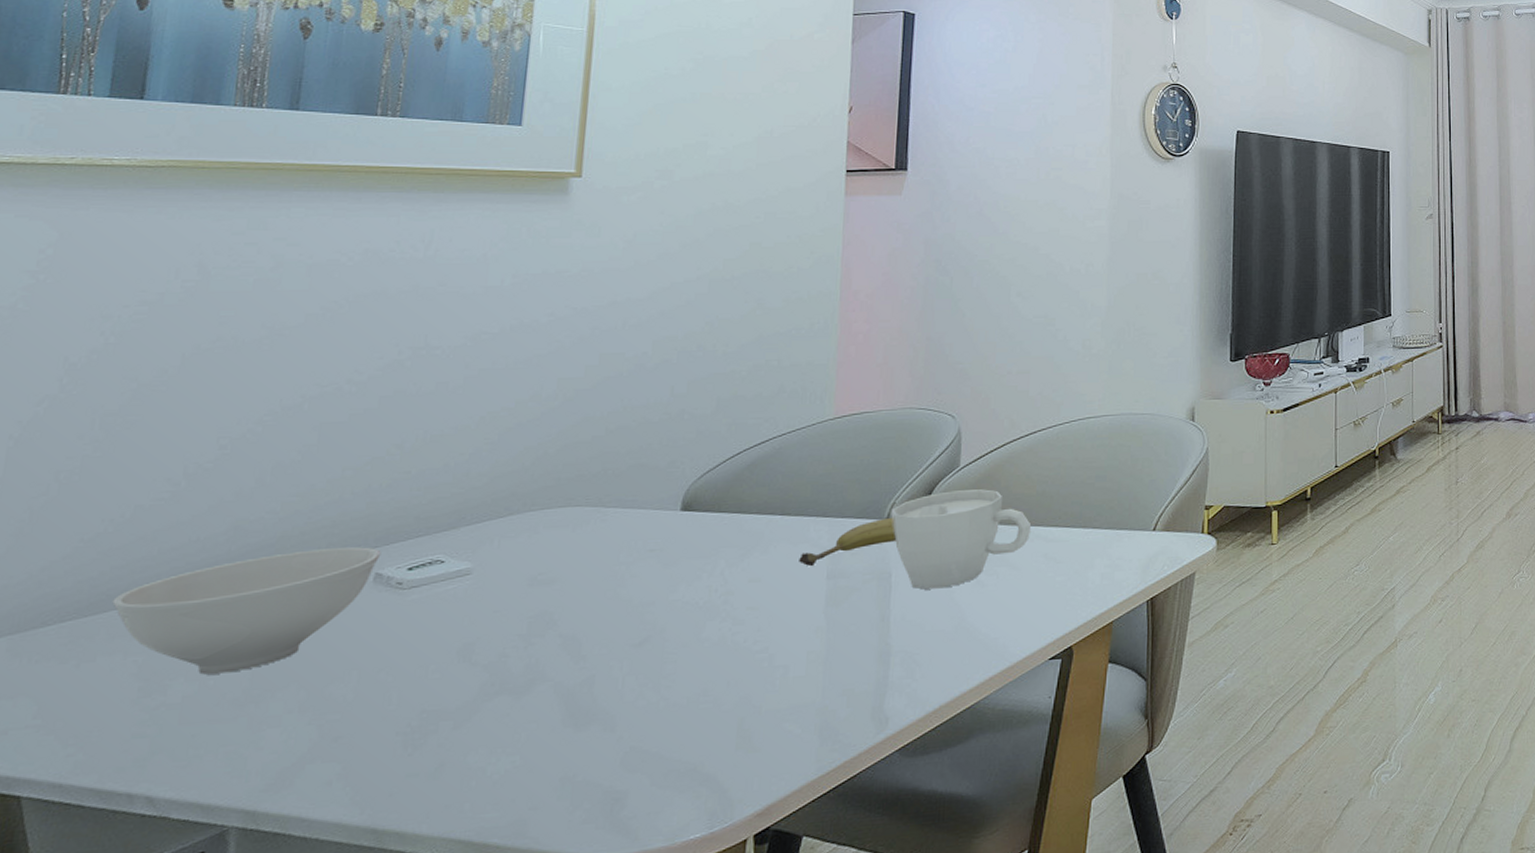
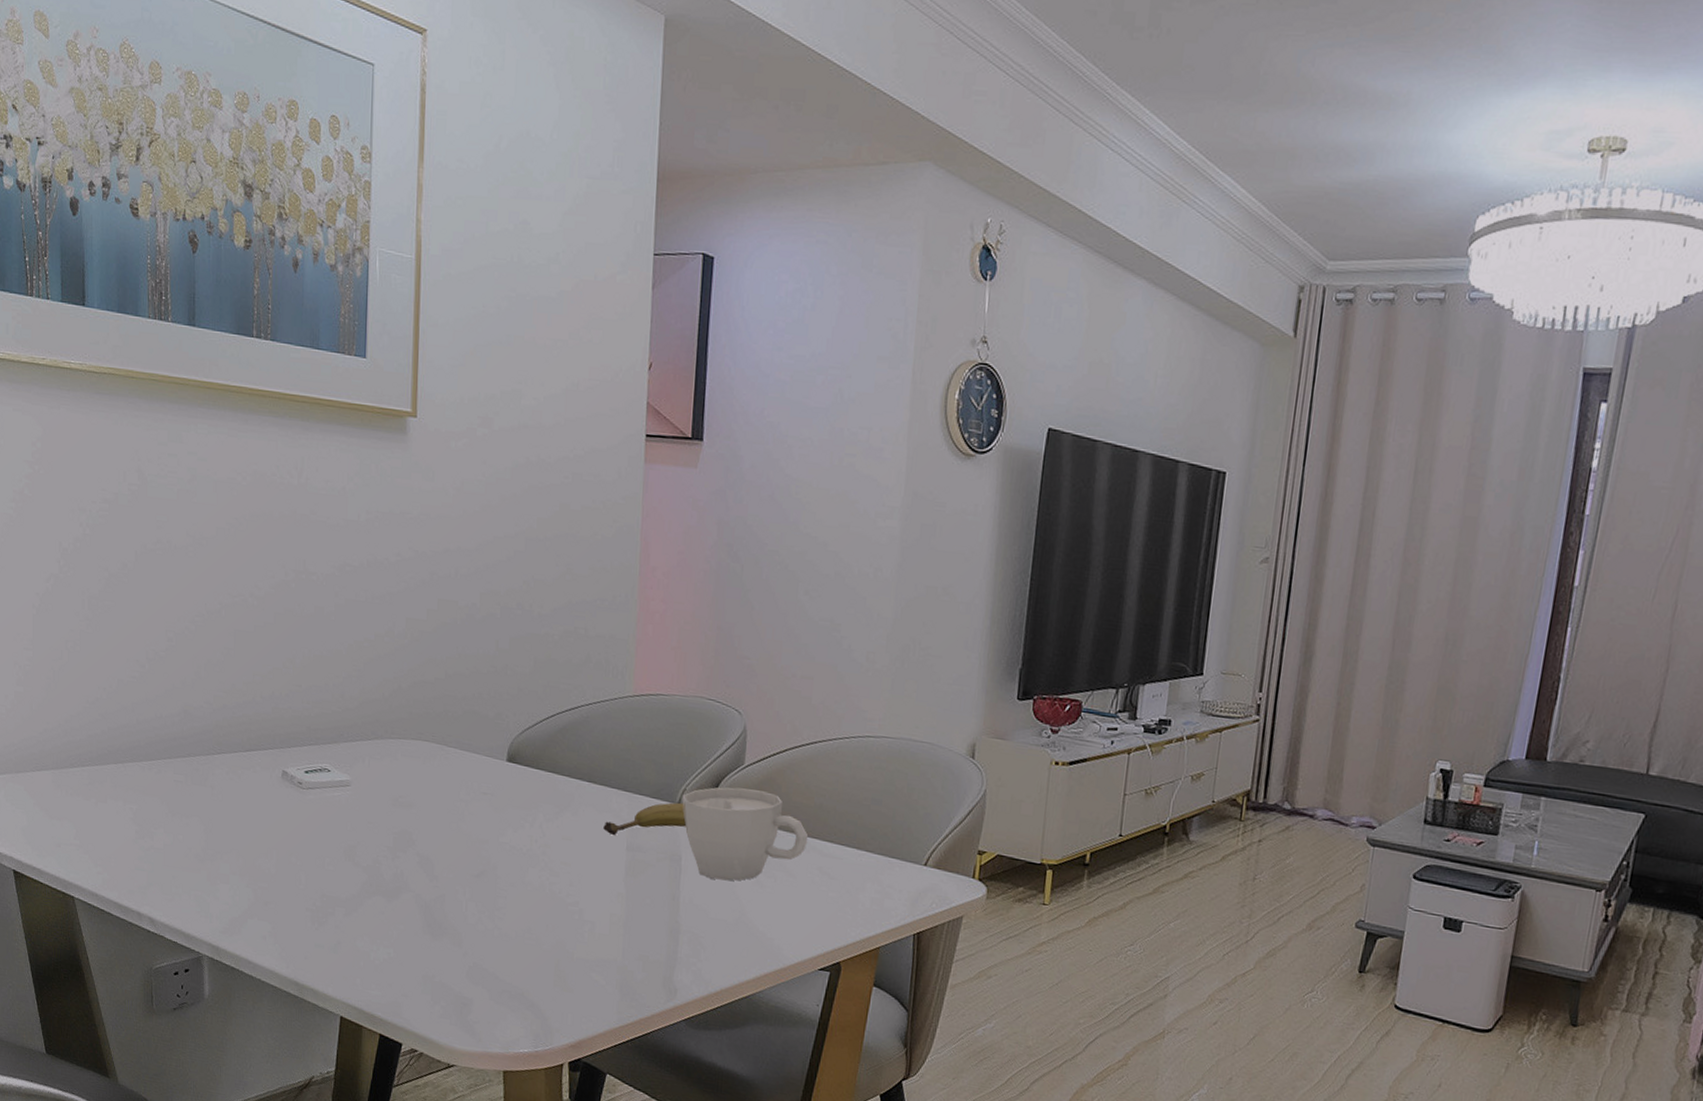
bowl: present [112,547,381,675] -> none [112,739,285,832]

